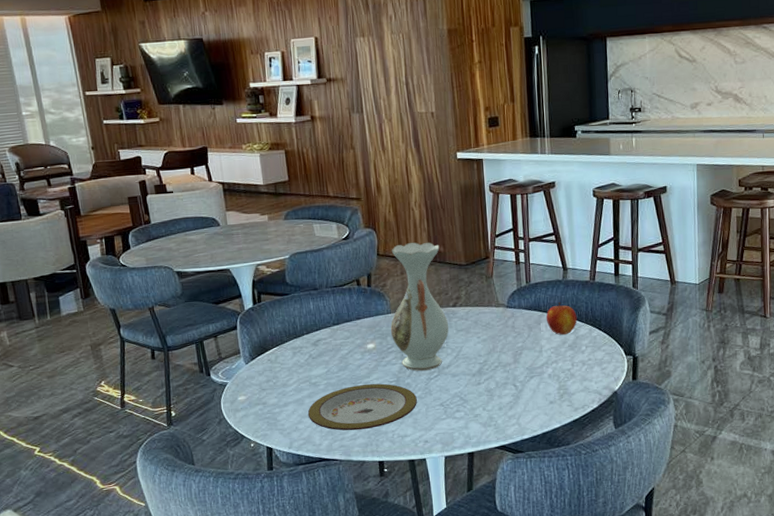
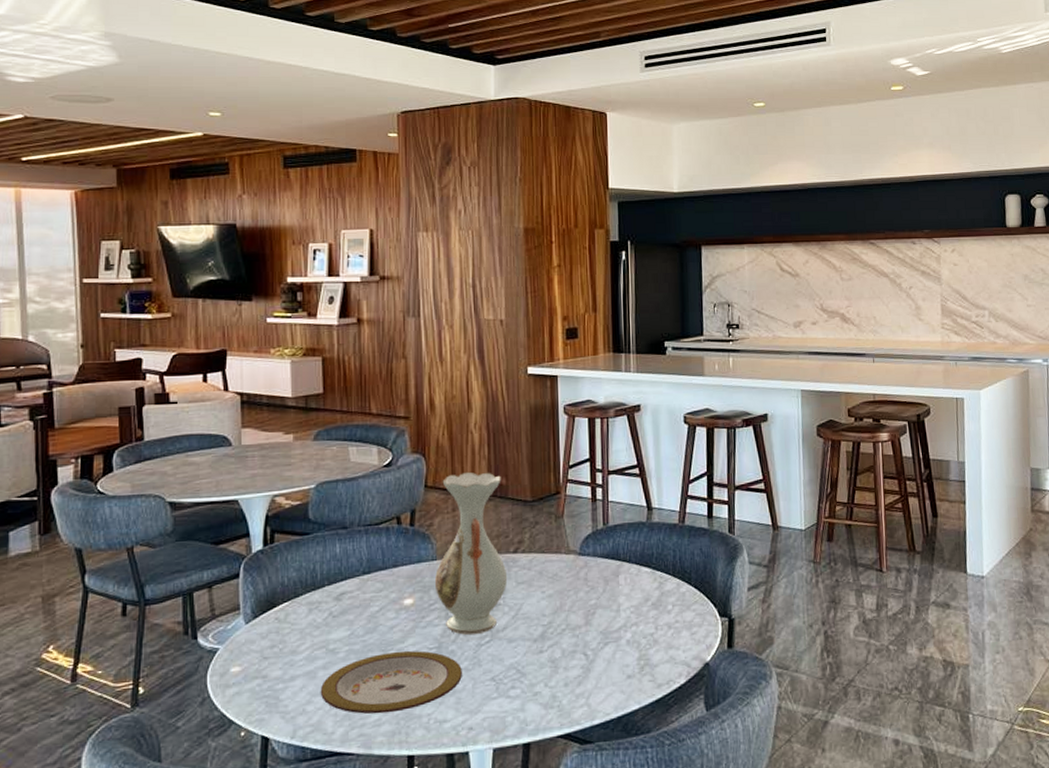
apple: present [546,301,577,336] -> none [625,548,663,591]

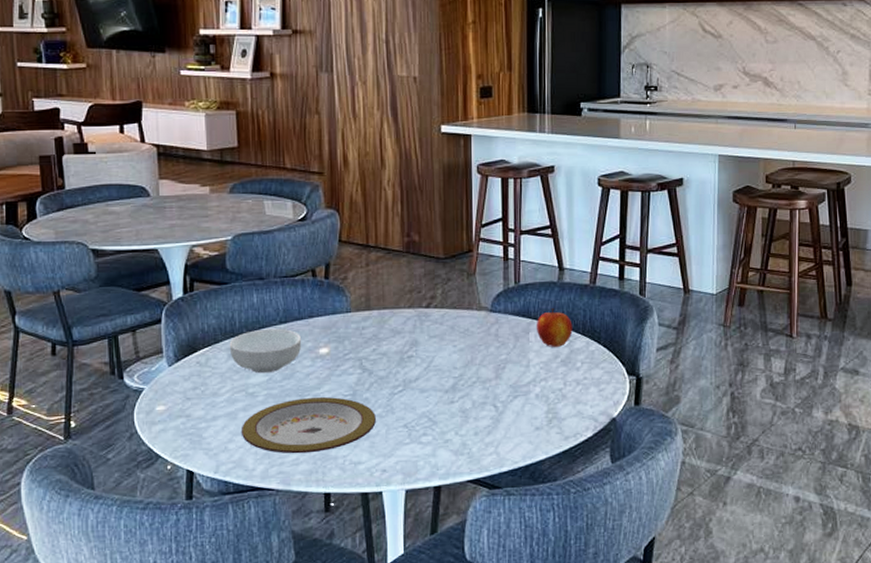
cereal bowl: none [310,579,386,628] -> present [229,328,302,374]
vase: present [434,471,508,635] -> none [349,228,420,384]
apple: none [625,548,663,591] -> present [536,307,573,348]

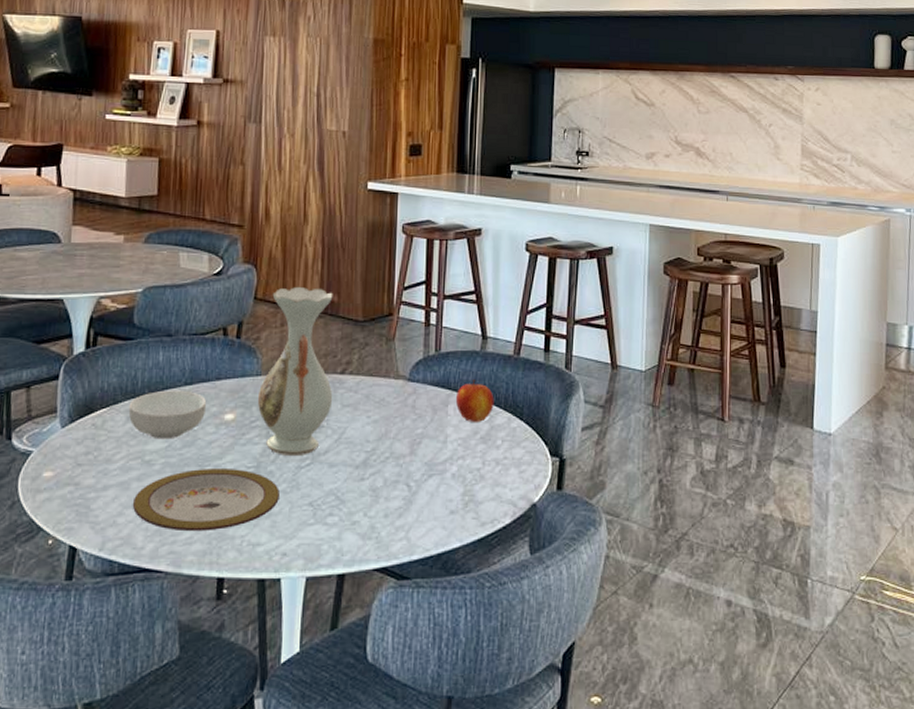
vase: none [349,228,420,384] -> present [257,286,333,455]

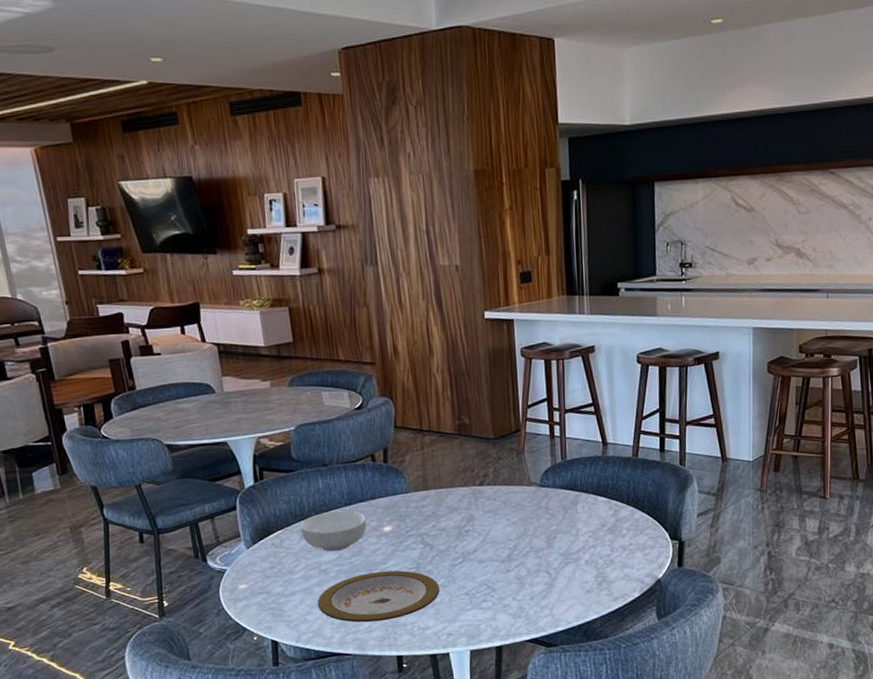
vase: present [257,286,333,455] -> none [409,412,476,557]
apple: present [455,378,494,423] -> none [583,480,618,518]

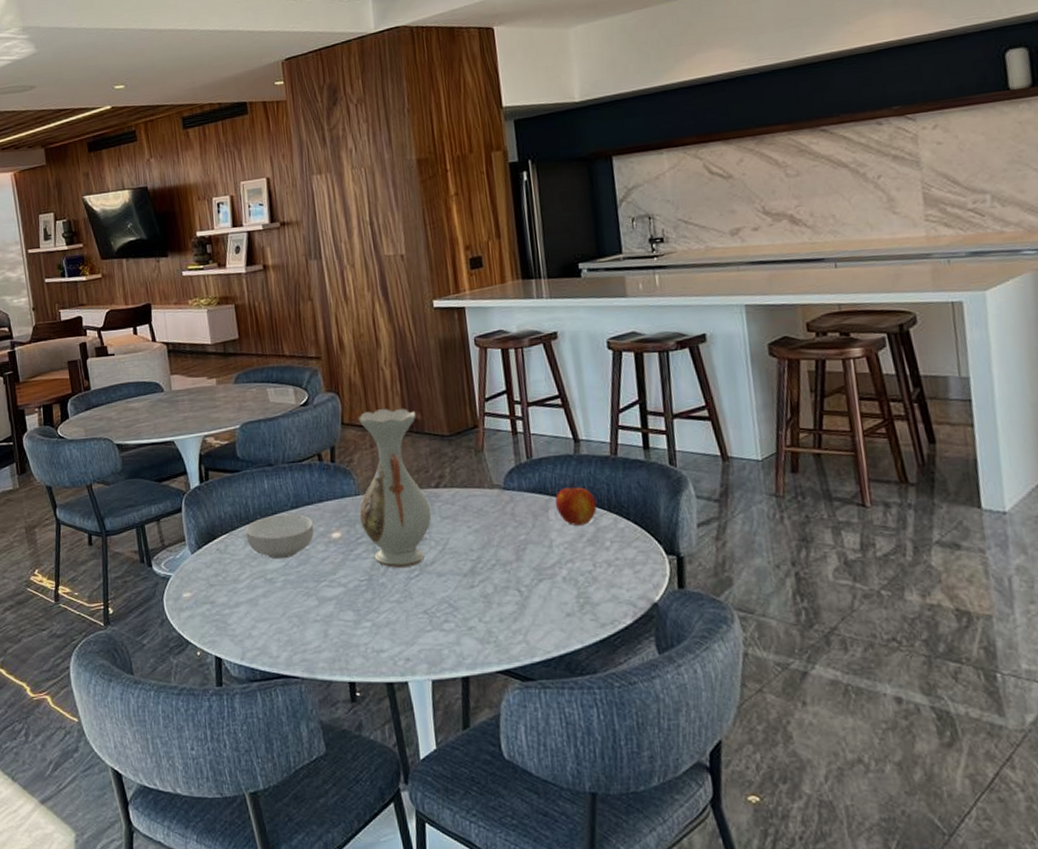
plate: present [317,570,440,623] -> none [262,582,396,641]
vase: none [409,412,476,557] -> present [358,407,432,568]
apple: none [583,480,618,518] -> present [554,482,597,527]

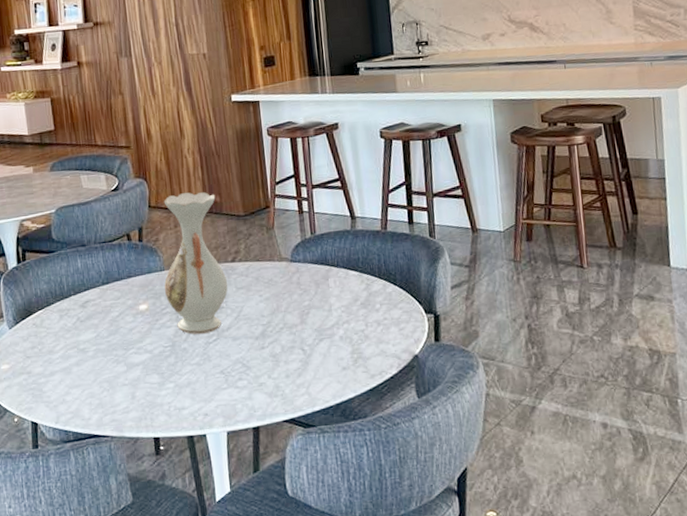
cereal bowl: present [245,513,315,560] -> none [60,289,124,331]
apple: present [554,482,597,527] -> none [334,254,370,292]

